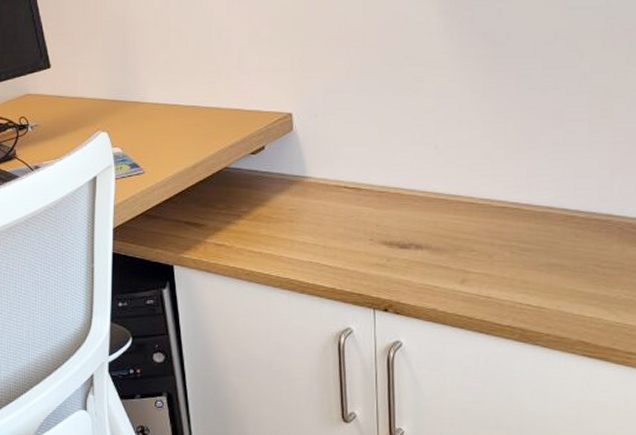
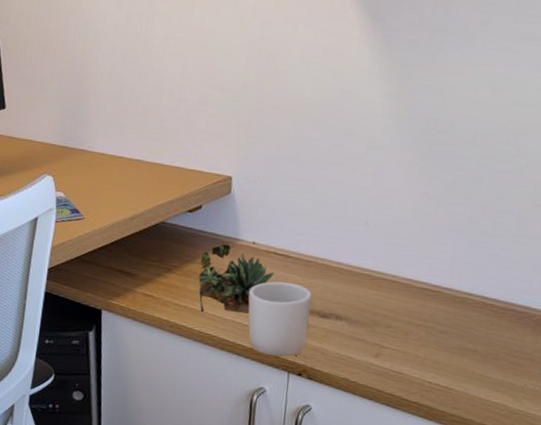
succulent plant: none [268,177,348,257] -> present [198,241,275,314]
mug: none [323,216,390,295] -> present [248,281,312,357]

